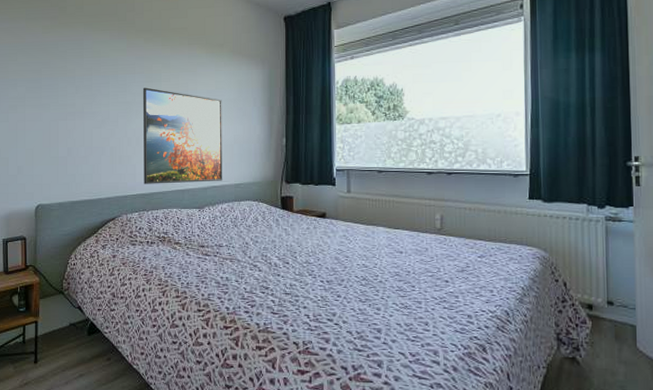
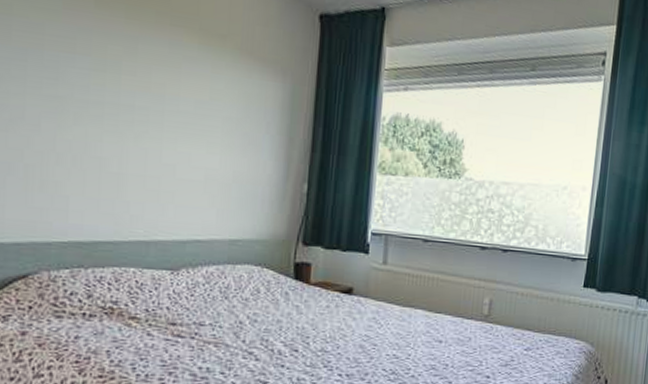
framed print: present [143,87,223,184] -> none [82,78,219,234]

